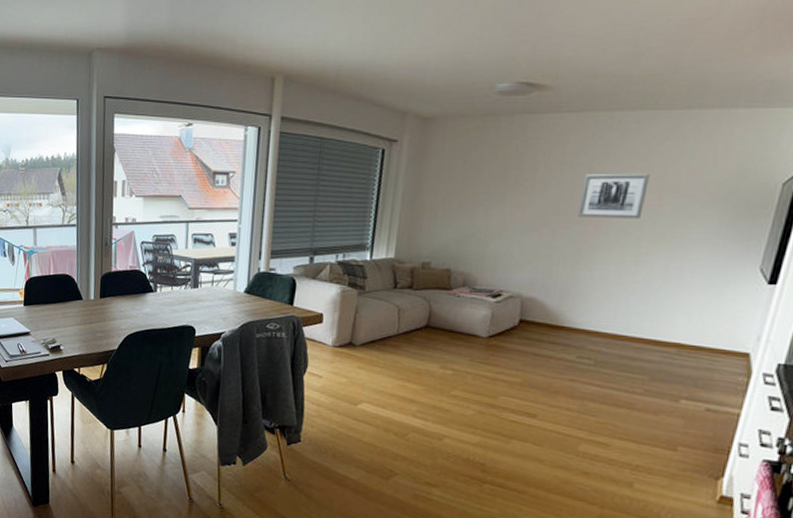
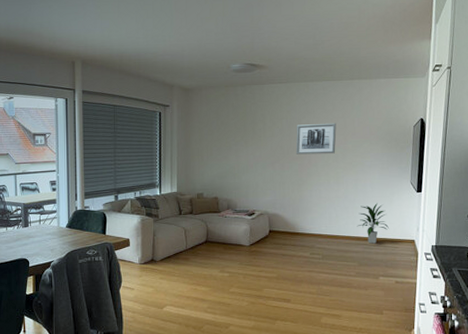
indoor plant: none [657,294,710,353] -> present [357,202,389,244]

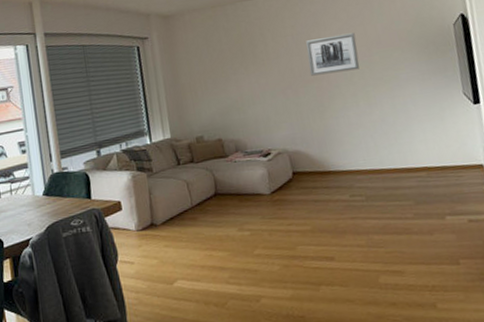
indoor plant: present [357,202,389,244] -> none [403,122,446,175]

